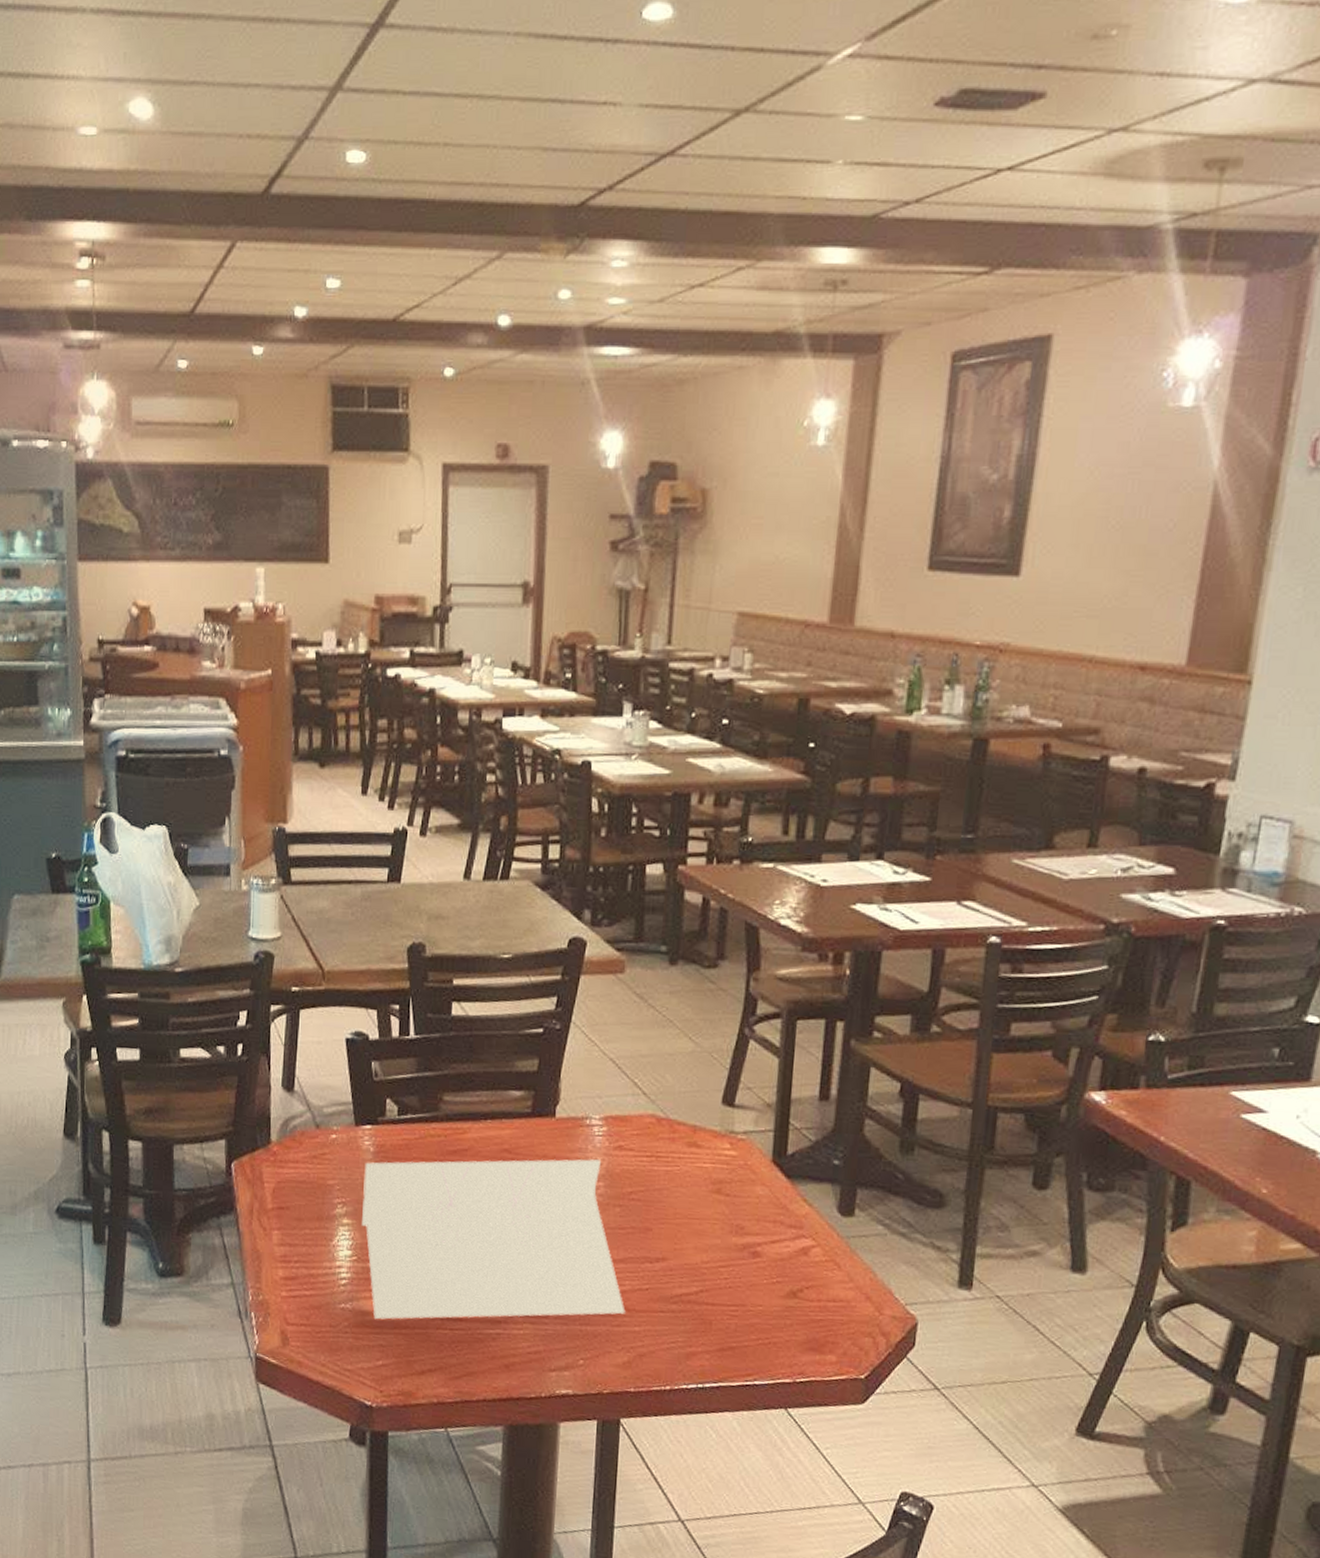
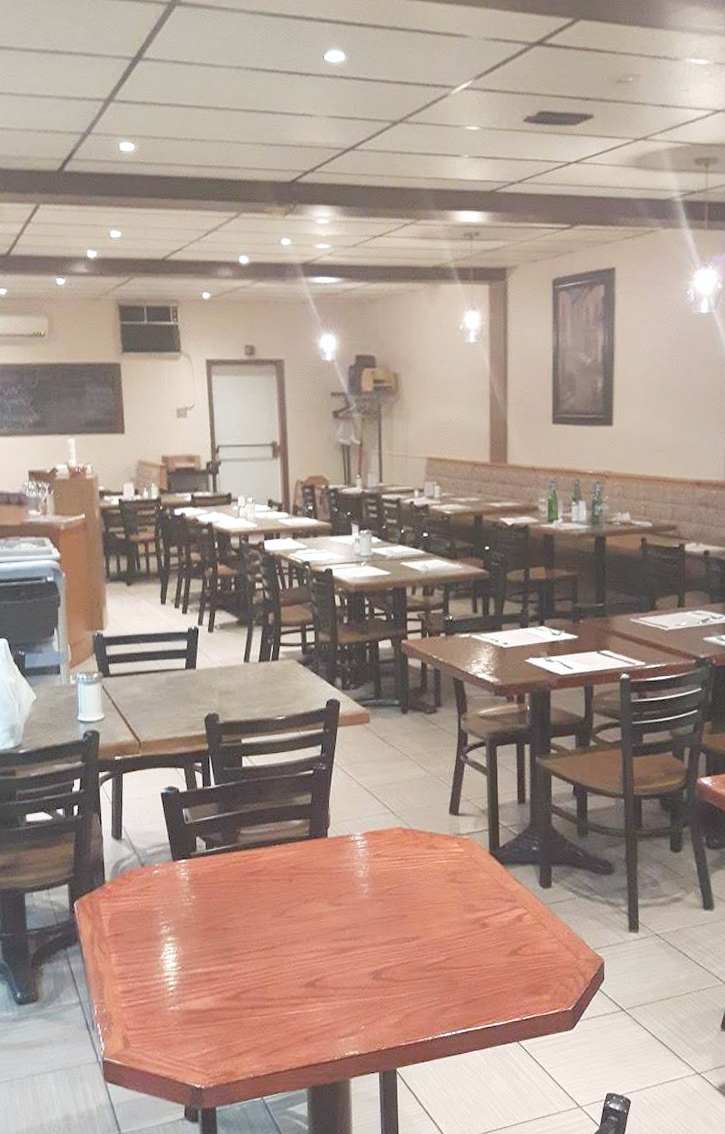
paper sheet: present [362,1159,626,1320] -> none [182,867,393,1016]

